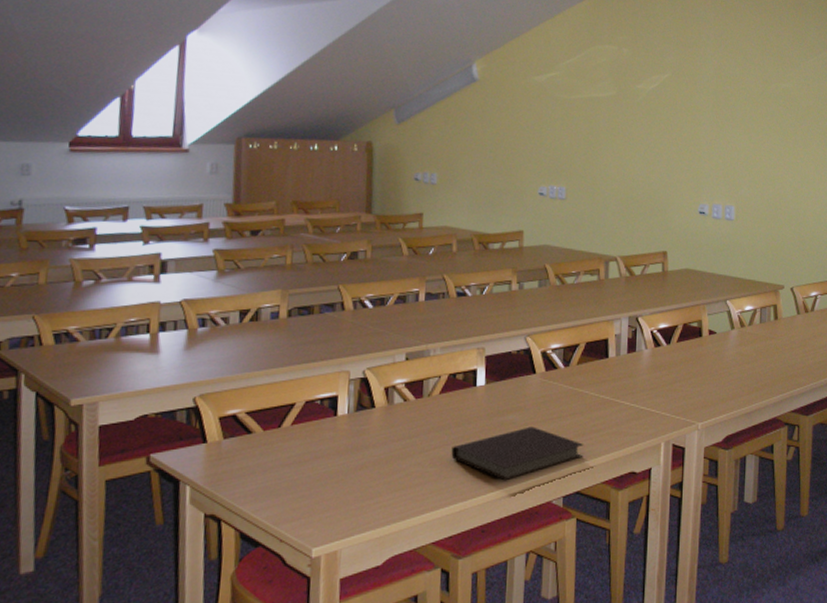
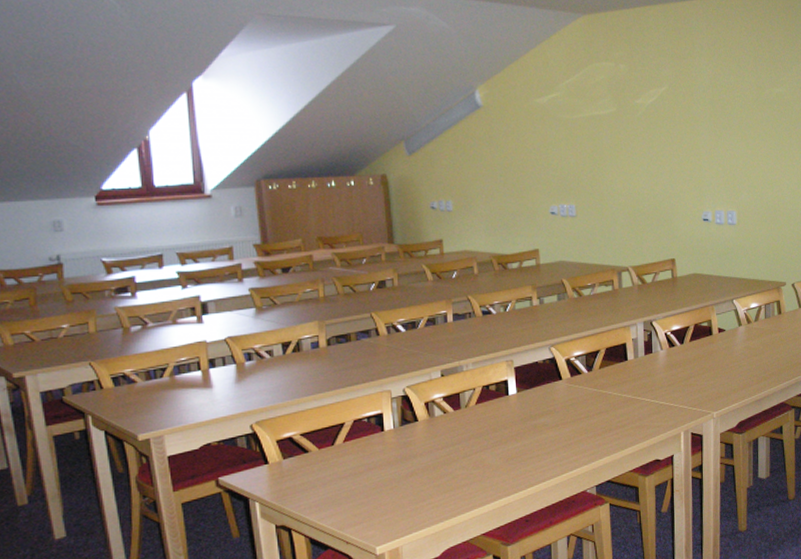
notebook: present [451,426,584,481] -> none [492,427,611,477]

